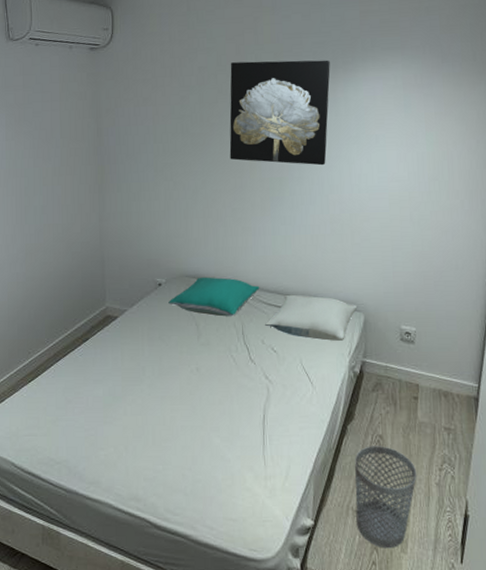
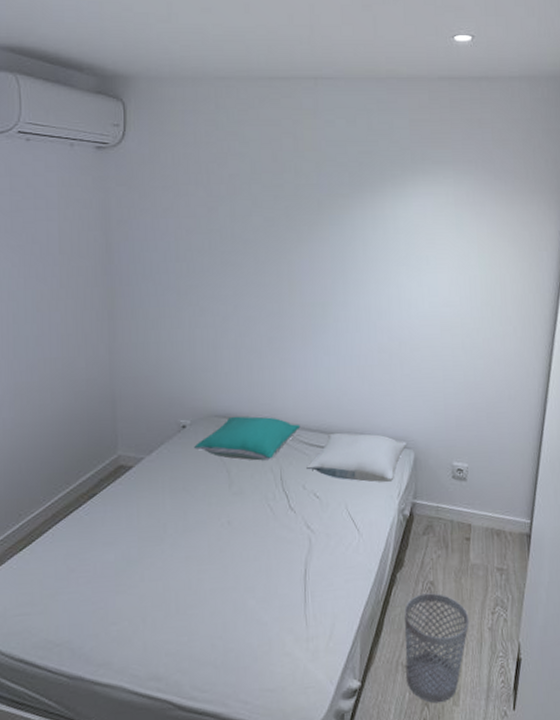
wall art: present [229,60,330,166] -> none [265,170,378,289]

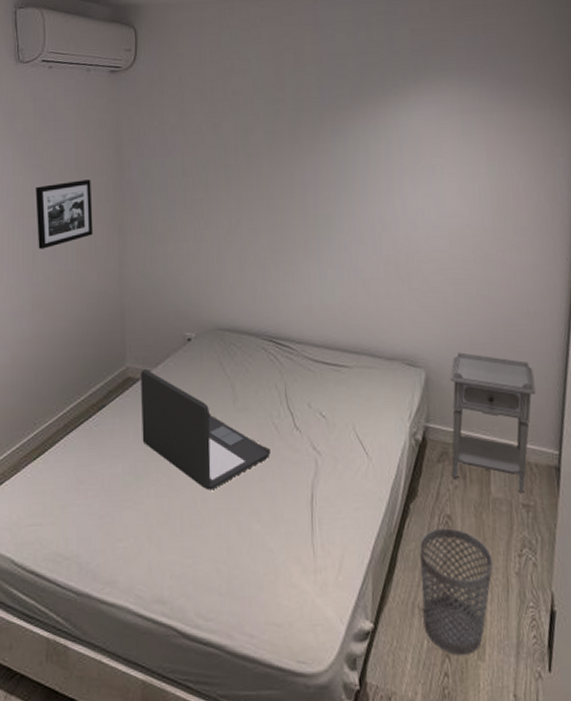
picture frame: none [14,263,80,336] -> present [36,180,93,249]
laptop: none [134,457,266,572] -> present [141,369,271,491]
pillow: present [194,416,301,461] -> none [199,329,305,377]
pillow: present [306,432,407,483] -> none [311,348,418,403]
nightstand: none [436,434,514,559] -> present [449,352,537,493]

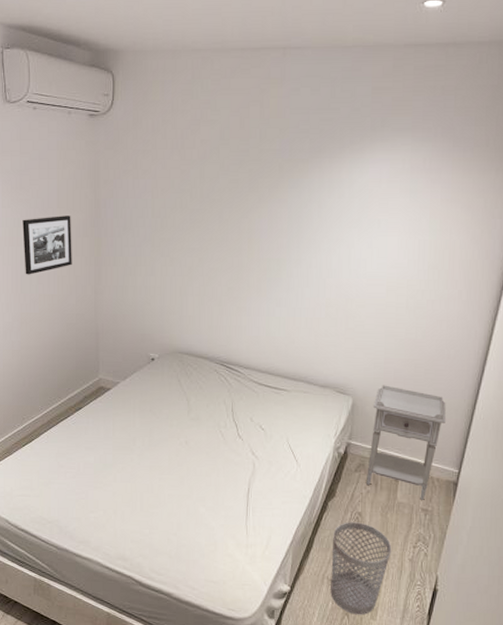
laptop: present [141,369,271,491] -> none [111,381,217,480]

